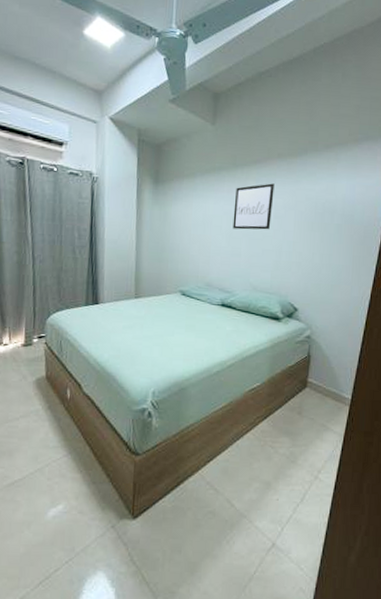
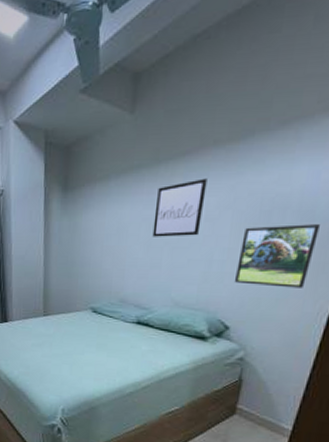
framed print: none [299,225,358,277] -> present [234,224,320,288]

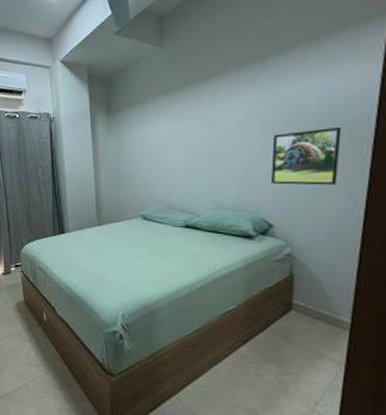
wall art: present [152,178,207,237] -> none [190,95,234,148]

